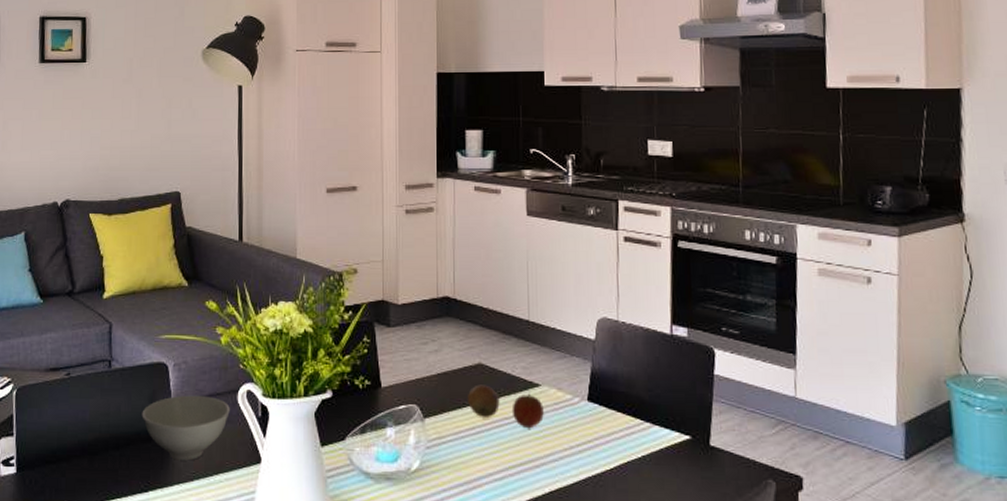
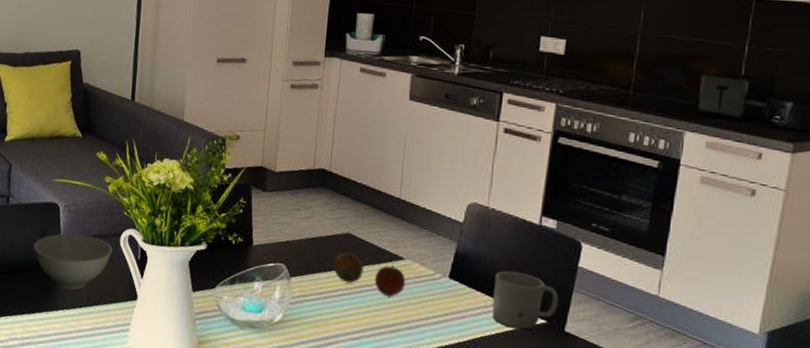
mug: none [633,386,700,449] -> present [492,270,558,330]
toaster: none [803,161,873,212] -> present [696,71,777,123]

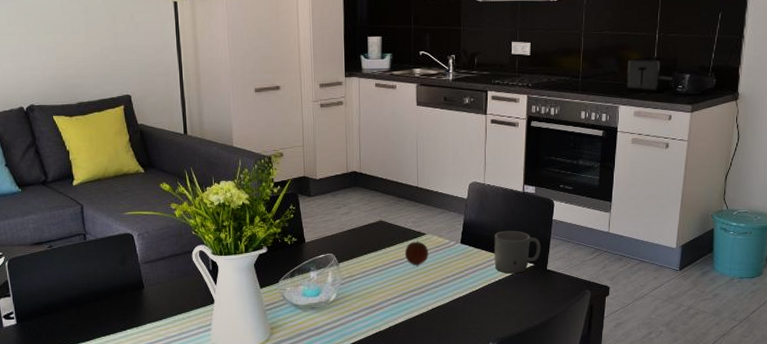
bowl: present [33,233,113,291] -> none [115,256,187,306]
fruit: present [333,252,364,283] -> none [372,236,396,260]

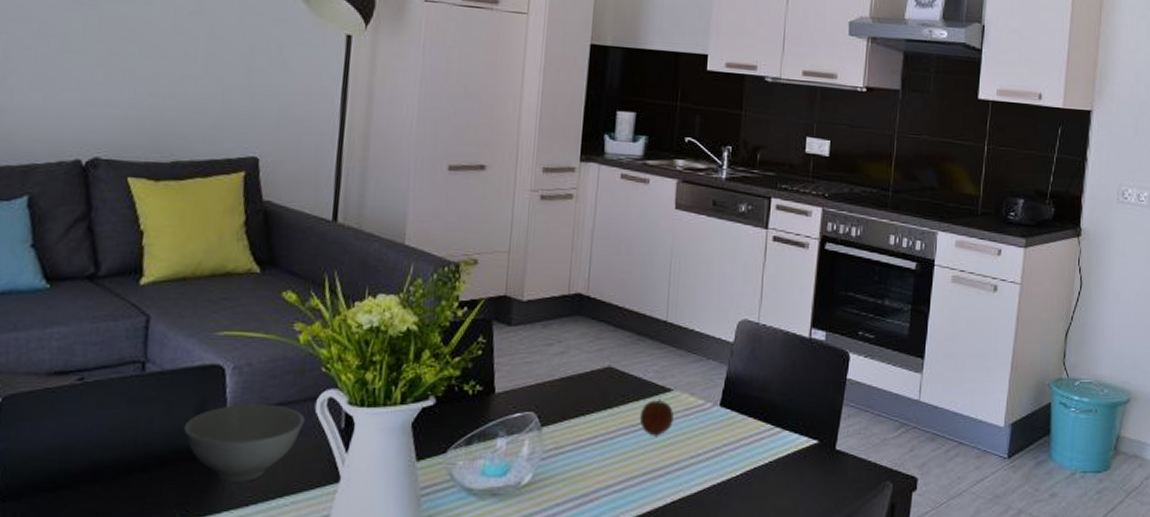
bowl: none [115,256,187,306] -> present [184,404,305,482]
mug: present [494,230,541,274] -> none [764,390,829,454]
toaster: present [626,55,678,95] -> none [946,171,1011,221]

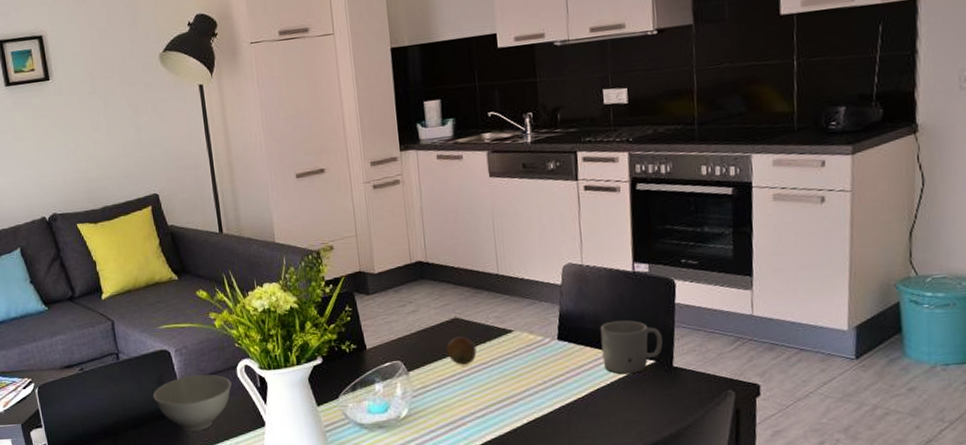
fruit: none [592,390,628,425] -> present [446,336,477,365]
fruit: present [639,397,674,436] -> none [488,338,518,371]
mug: none [764,390,829,454] -> present [600,319,663,375]

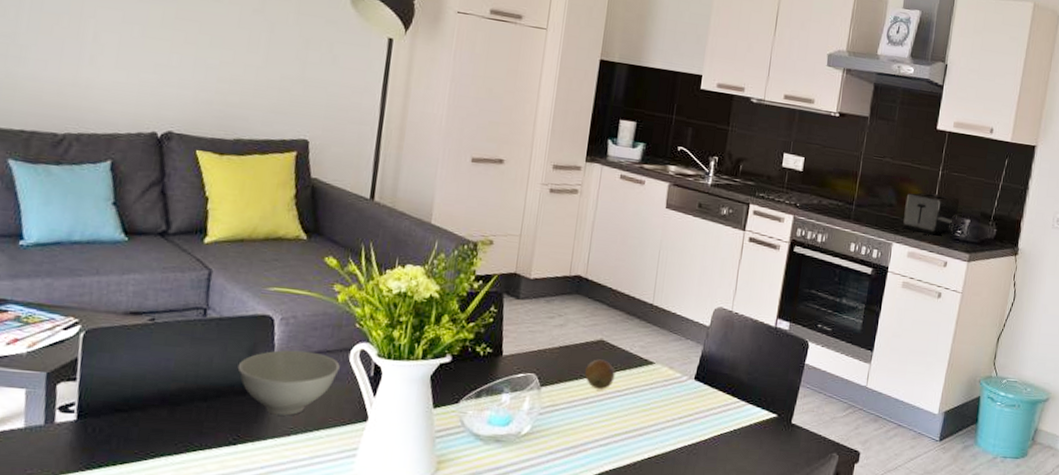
mug: present [600,319,663,375] -> none [731,370,788,425]
toaster: none [757,85,827,138] -> present [902,192,960,236]

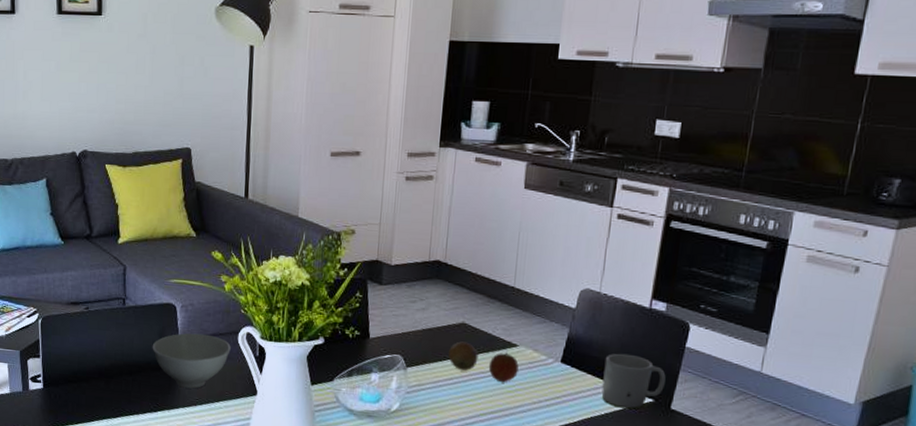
fruit: none [624,368,654,402] -> present [488,351,519,383]
mug: none [731,370,788,425] -> present [601,353,666,409]
toaster: present [902,192,960,236] -> none [806,150,887,202]

